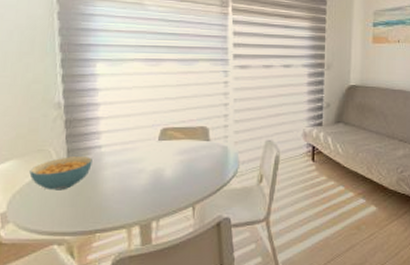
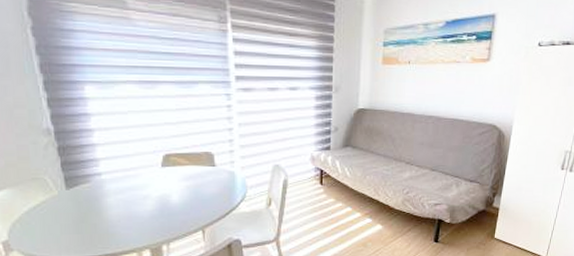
cereal bowl: present [29,157,92,191] -> none [26,184,93,219]

